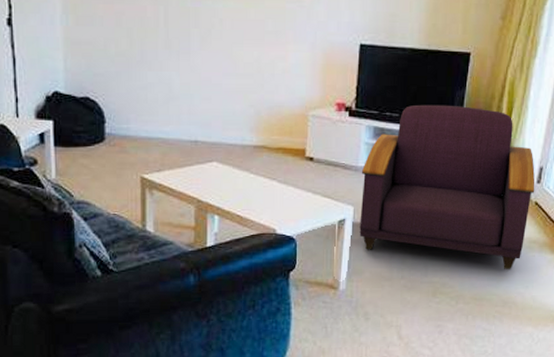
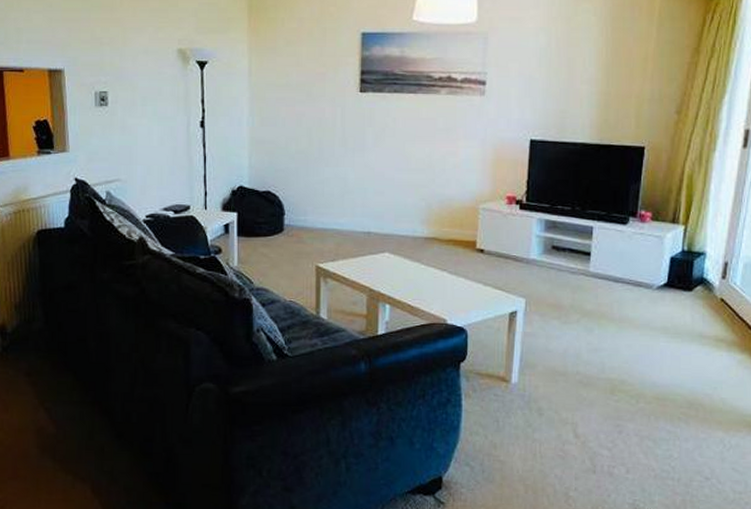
armchair: present [359,104,536,270] -> none [532,198,720,370]

